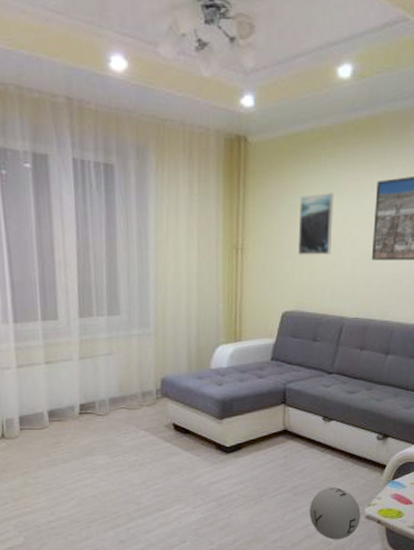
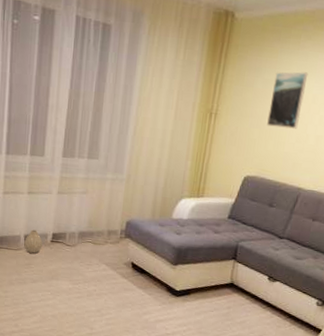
vase: none [48,403,70,430] -> present [24,229,43,254]

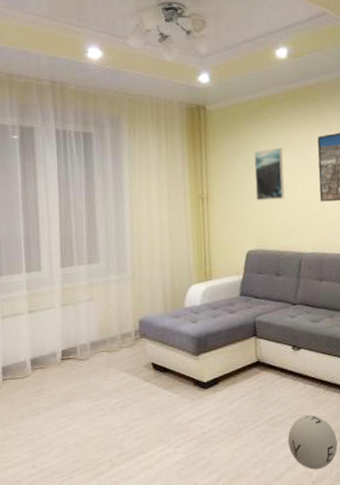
vase: present [24,229,43,254] -> none [31,350,52,378]

